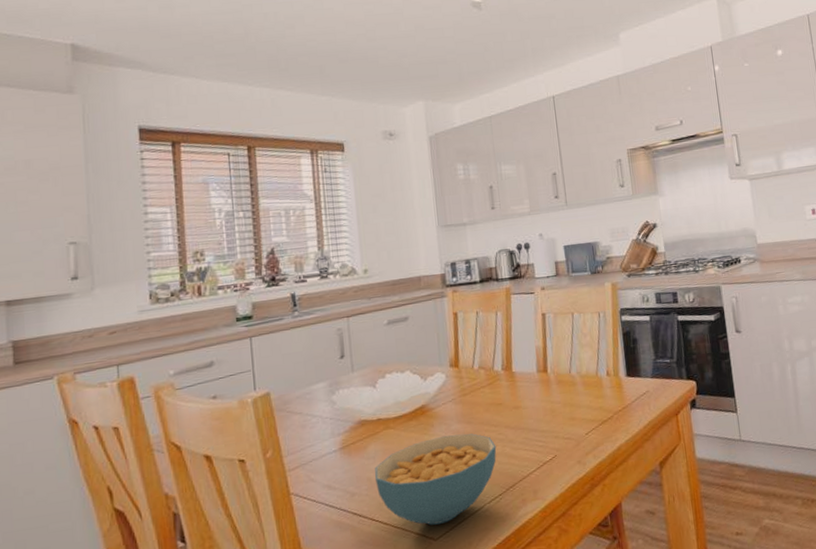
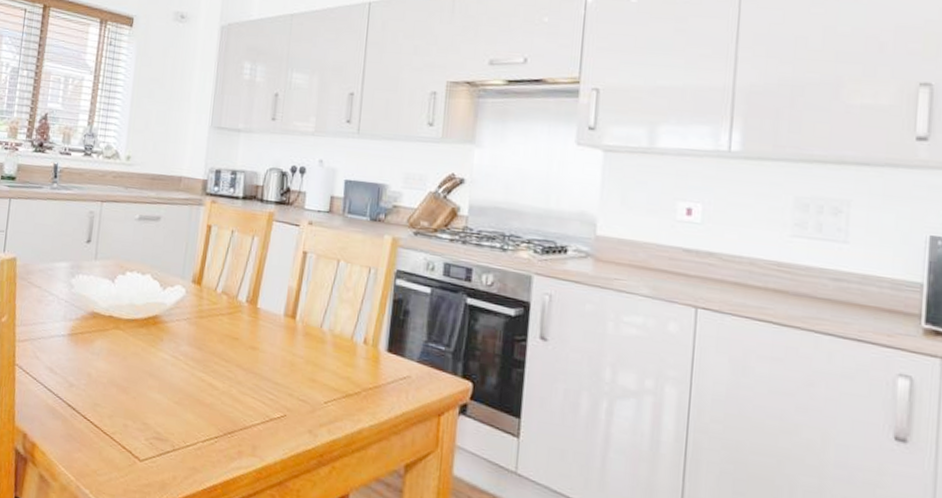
cereal bowl: present [374,433,497,525] -> none [94,352,223,447]

